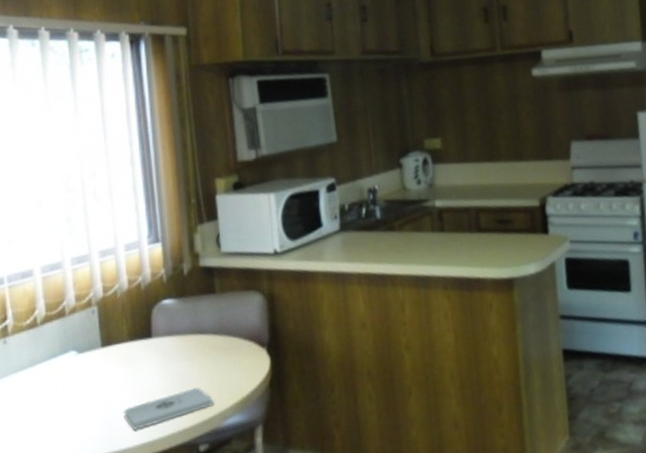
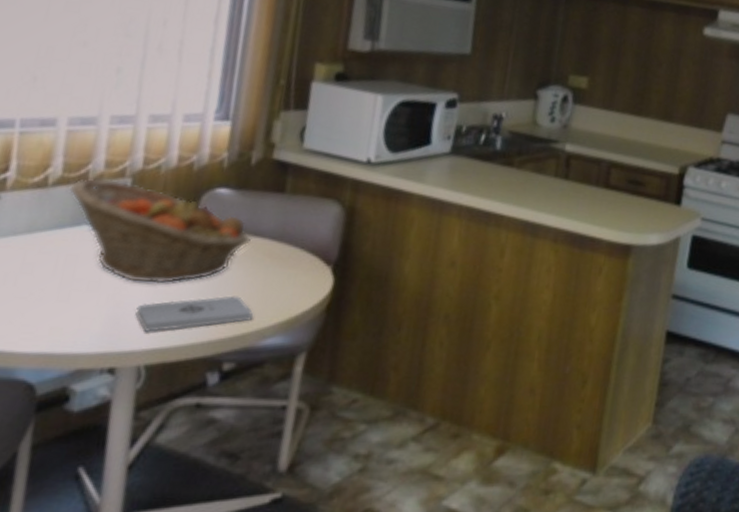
fruit basket: none [53,309,198,392] -> present [69,177,251,284]

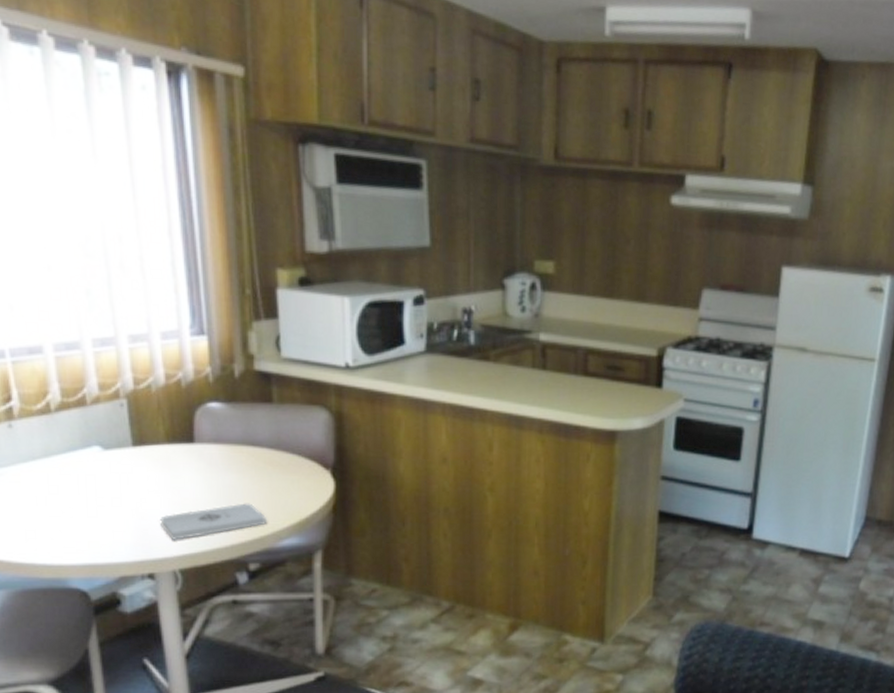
fruit basket: present [69,177,251,284] -> none [71,401,250,497]

